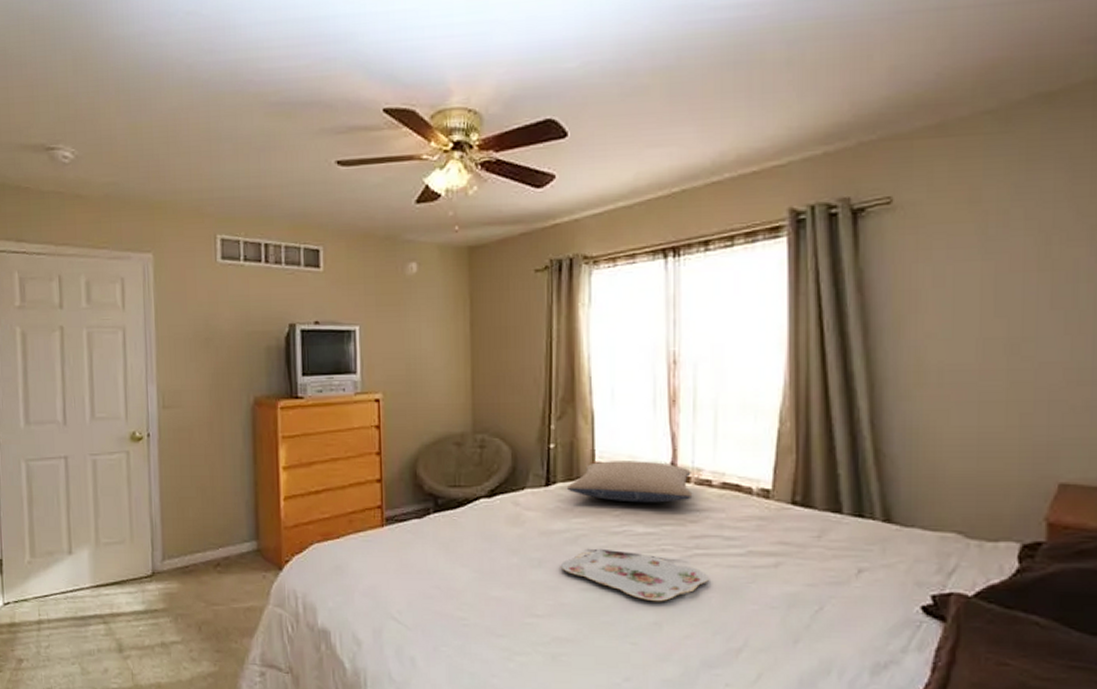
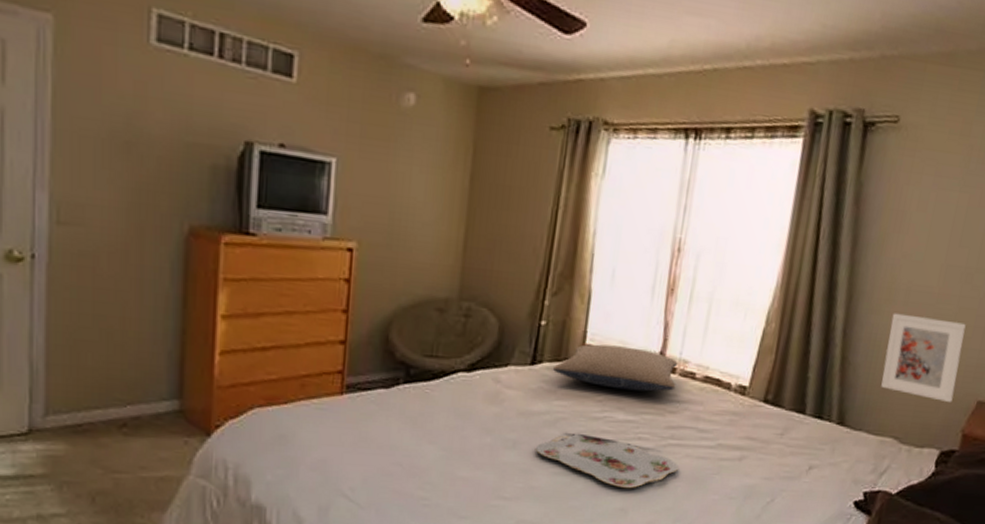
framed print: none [926,396,1025,488] -> present [881,313,966,402]

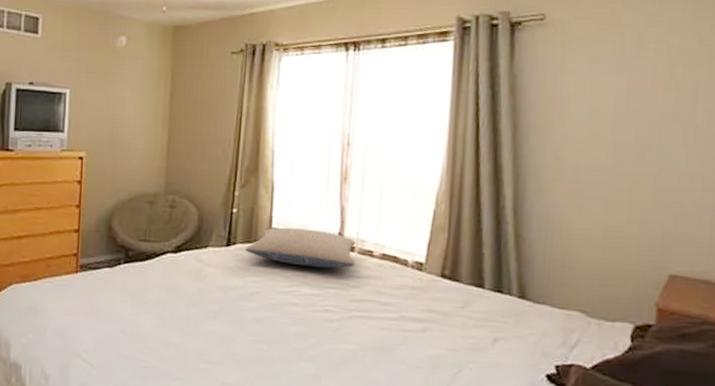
serving tray: present [535,433,678,489] -> none [234,305,364,357]
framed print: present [881,313,966,402] -> none [560,191,644,276]

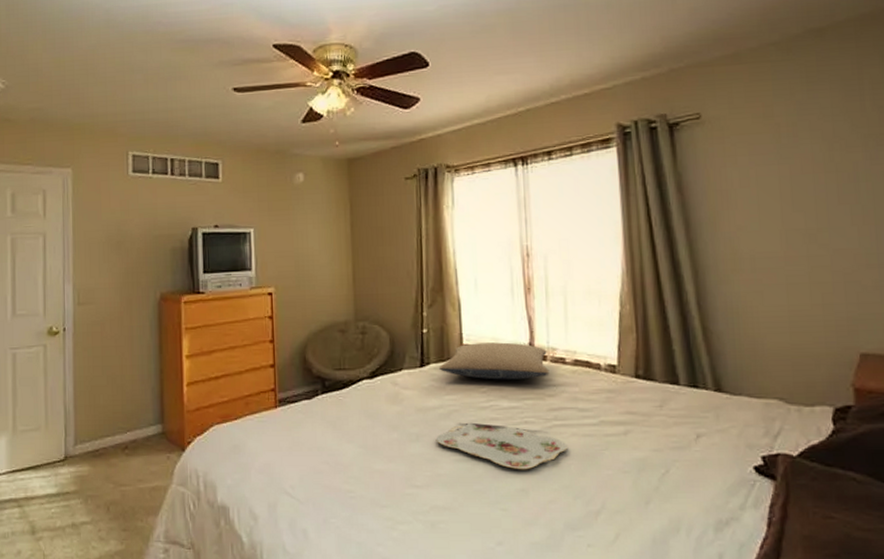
serving tray: none [234,305,364,357] -> present [435,422,567,470]

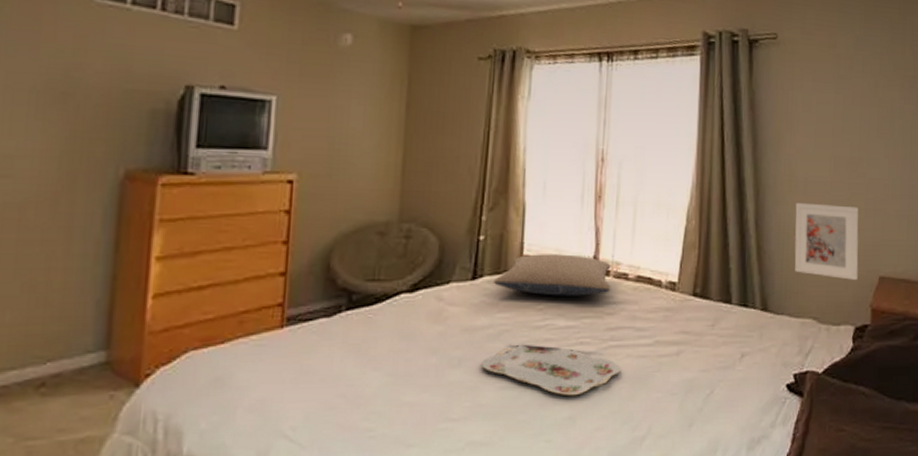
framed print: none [743,280,832,358] -> present [794,202,859,280]

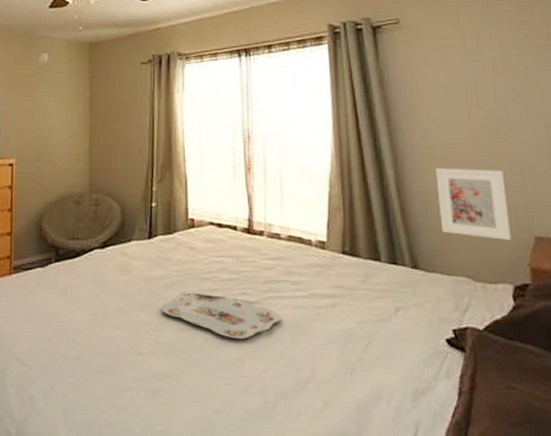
pillow: present [494,254,611,296] -> none [166,217,266,253]

